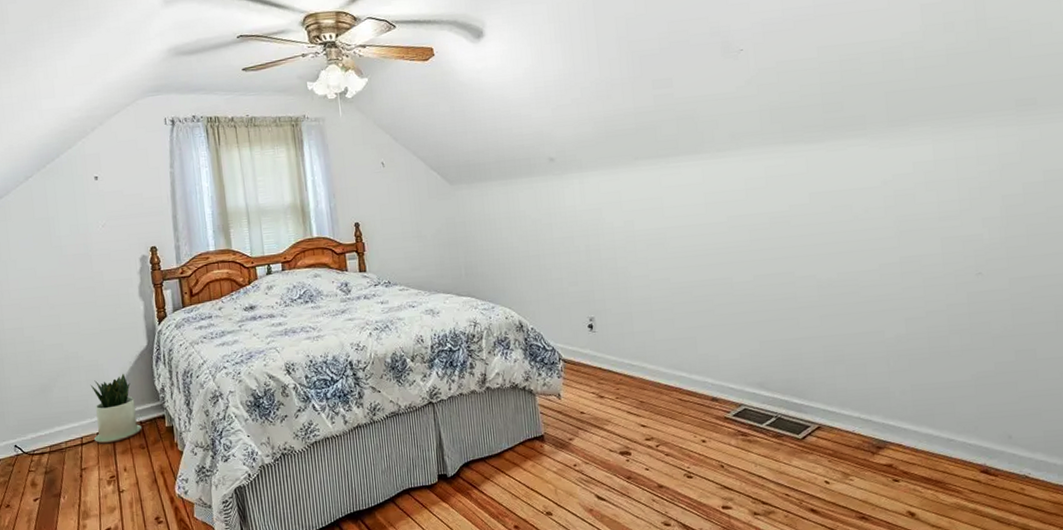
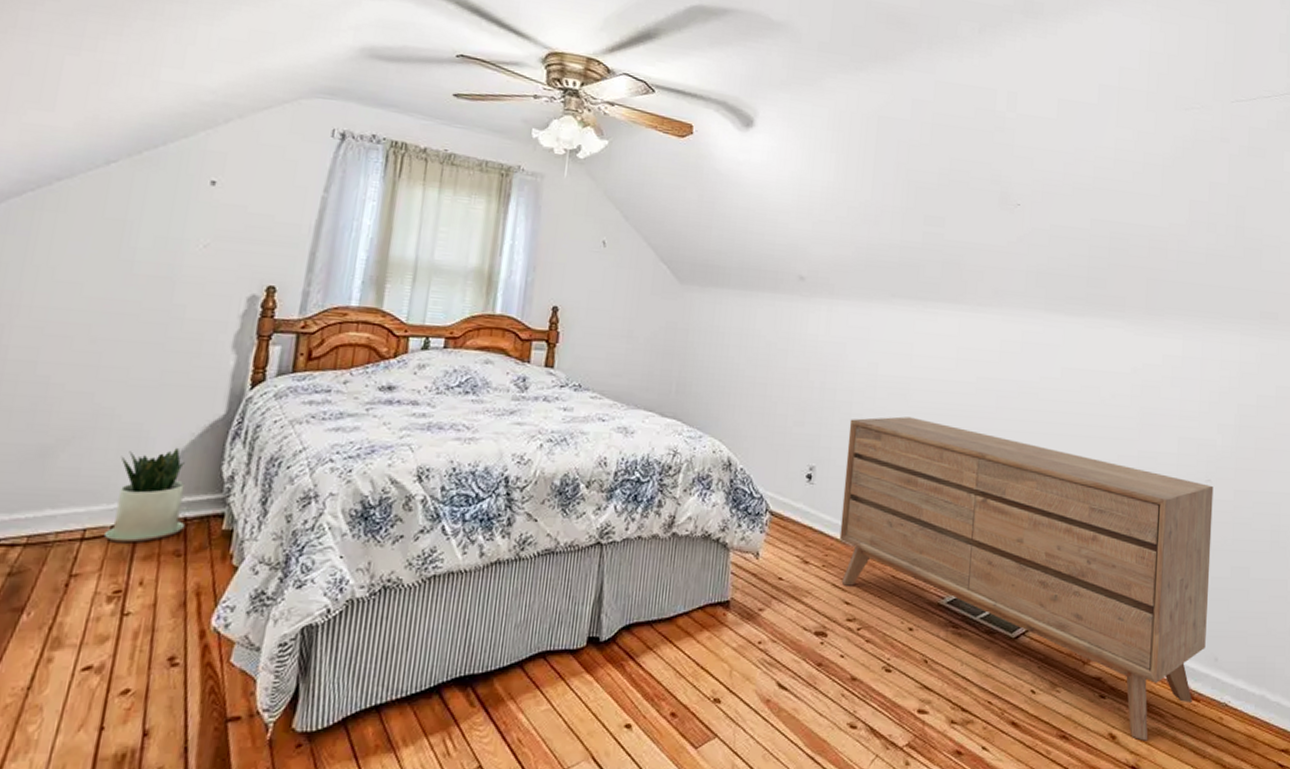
dresser: none [617,262,997,515] -> present [839,416,1214,741]

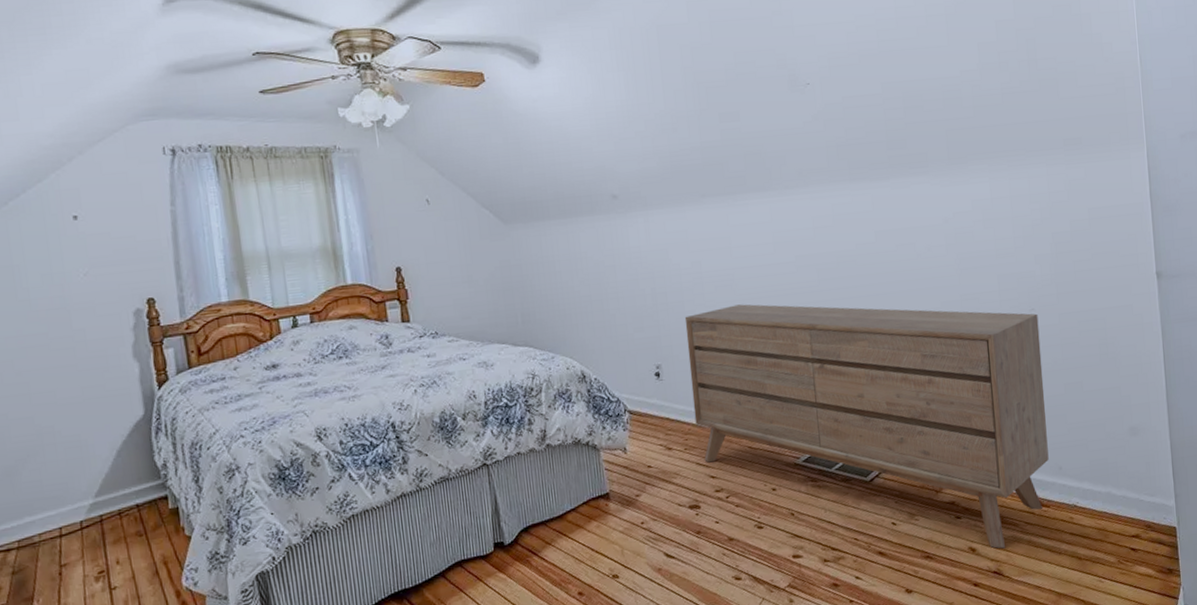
planter: present [105,447,186,543] -> none [70,448,139,534]

